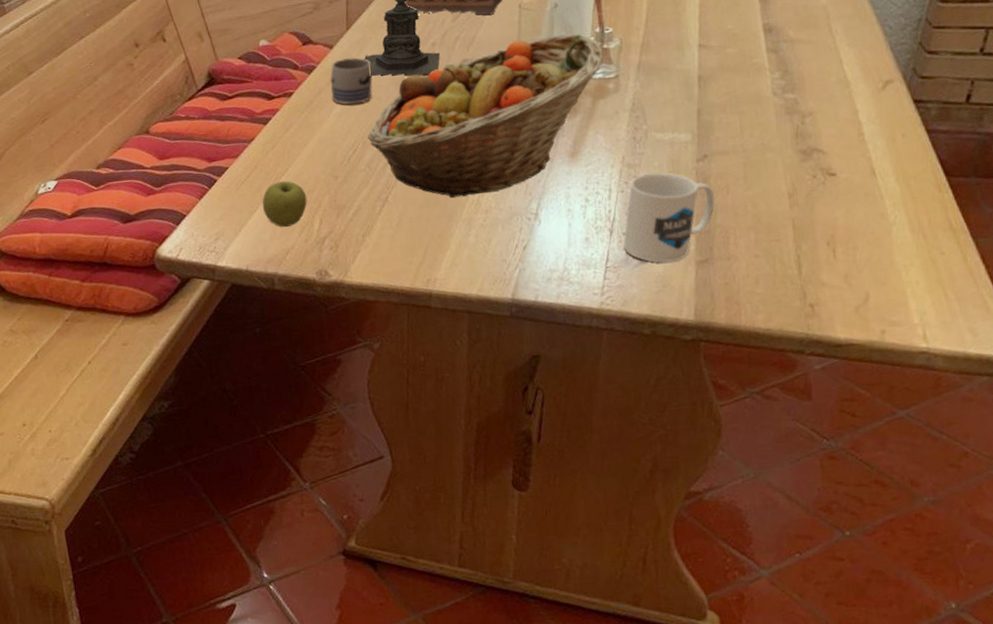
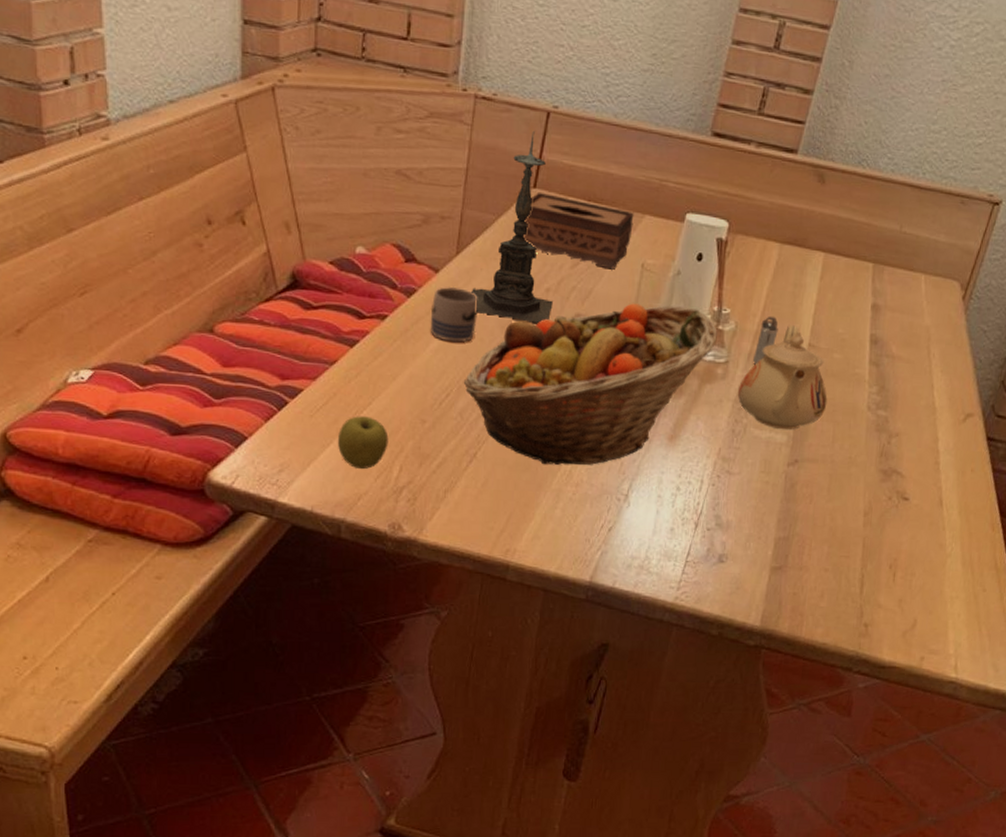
mug: present [623,172,715,263] -> none [706,470,799,565]
teapot: none [632,30,729,129] -> present [737,325,828,430]
shaker: none [643,26,665,74] -> present [753,315,778,365]

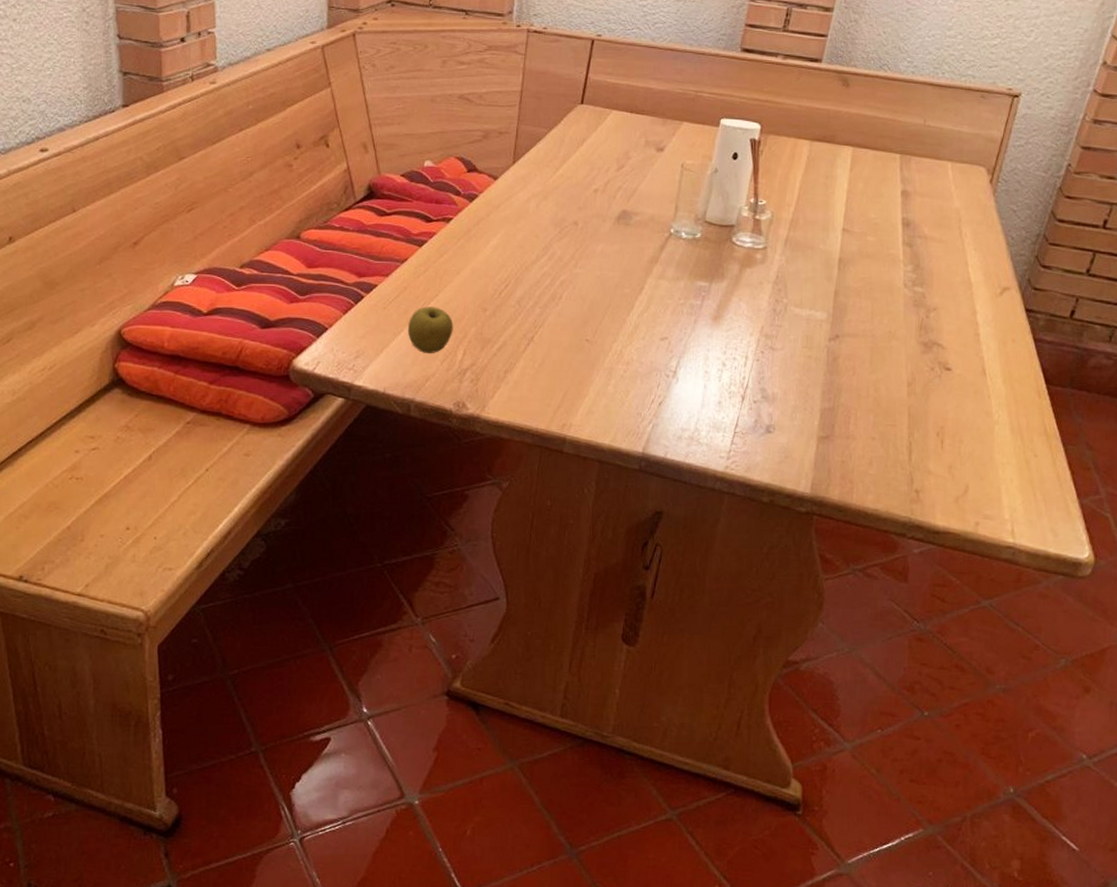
mug: present [430,286,478,343] -> none [490,191,533,240]
fruit basket: present [463,303,717,465] -> none [520,199,755,346]
candle holder: present [472,130,553,323] -> none [527,56,601,220]
tissue box: present [522,193,634,270] -> none [572,108,673,170]
teapot: present [737,325,828,430] -> none [776,213,864,308]
shaker: present [753,315,778,365] -> none [790,205,813,249]

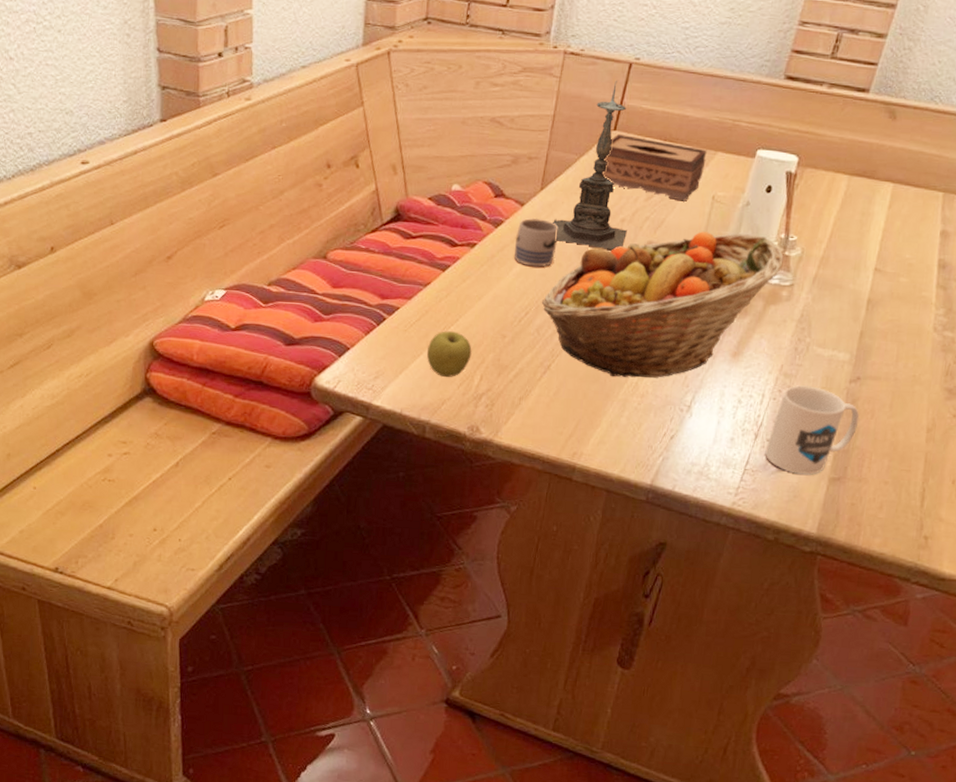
mug: none [490,191,533,240] -> present [514,218,559,267]
fruit basket: none [520,199,755,346] -> present [541,231,784,378]
candle holder: none [527,56,601,220] -> present [553,80,627,250]
tissue box: none [572,108,673,170] -> present [601,134,707,202]
mug: none [753,346,842,434] -> present [765,385,860,475]

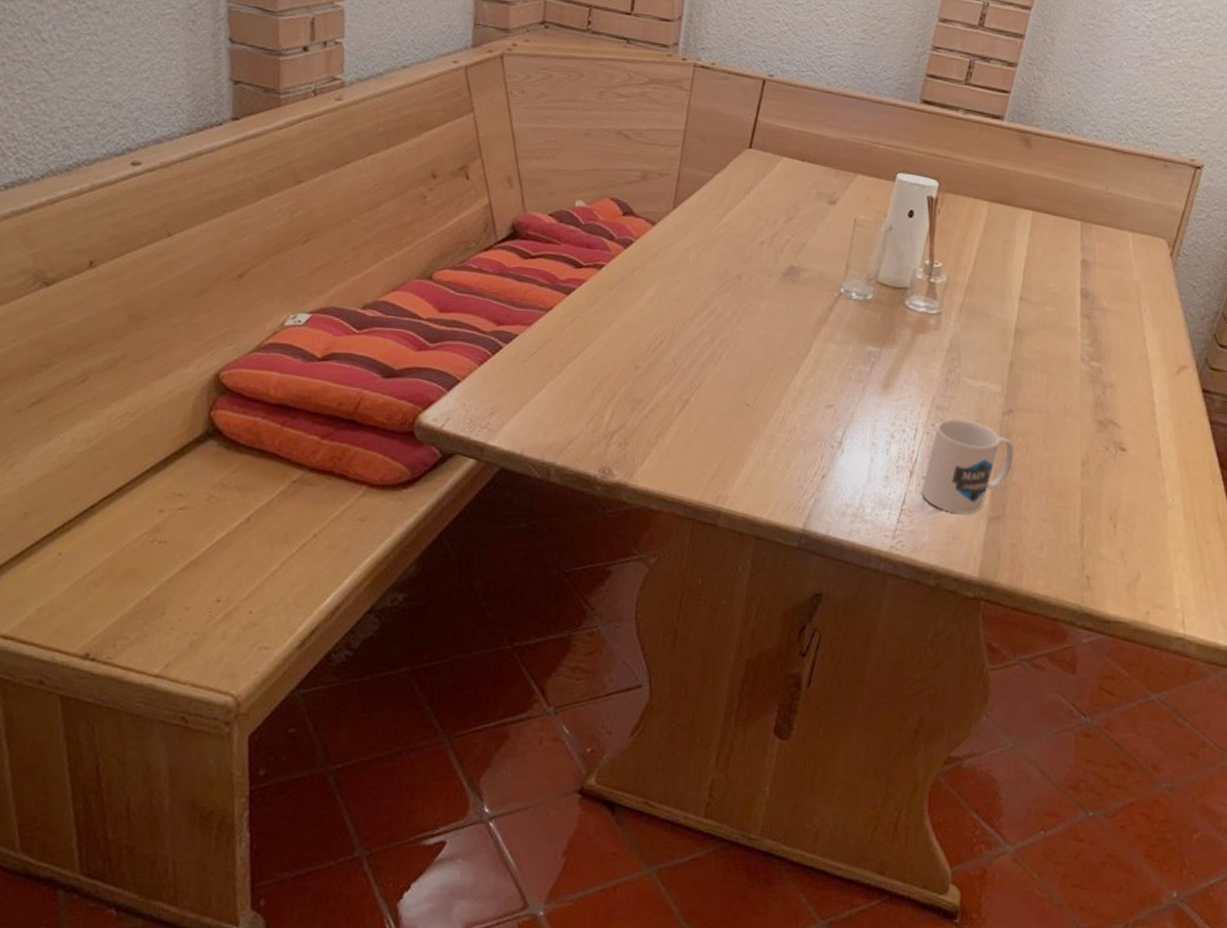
apple: present [426,331,472,378] -> none [549,361,602,414]
mug: present [514,218,559,267] -> none [646,238,694,292]
fruit basket: present [541,231,784,378] -> none [677,256,929,412]
candle holder: present [553,80,627,250] -> none [687,96,767,274]
tissue box: present [601,134,707,202] -> none [738,153,846,225]

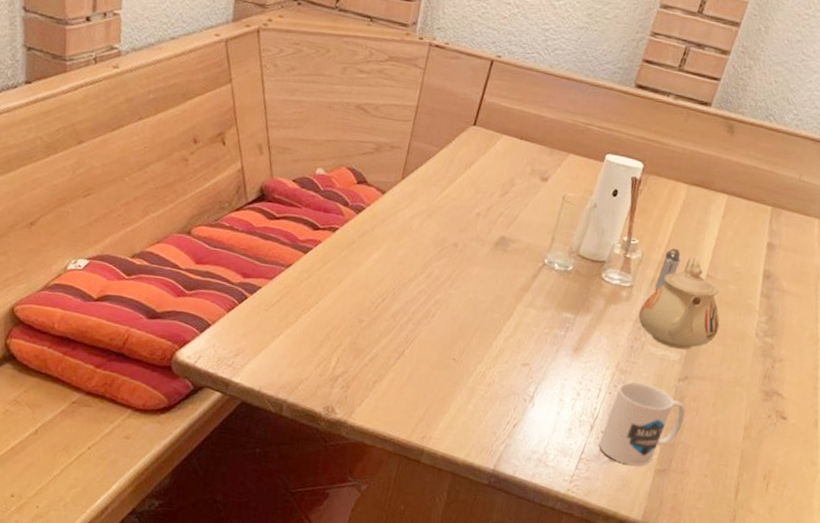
teapot: none [950,279,1041,380] -> present [638,257,720,350]
shaker: none [965,269,990,316] -> present [655,248,681,290]

